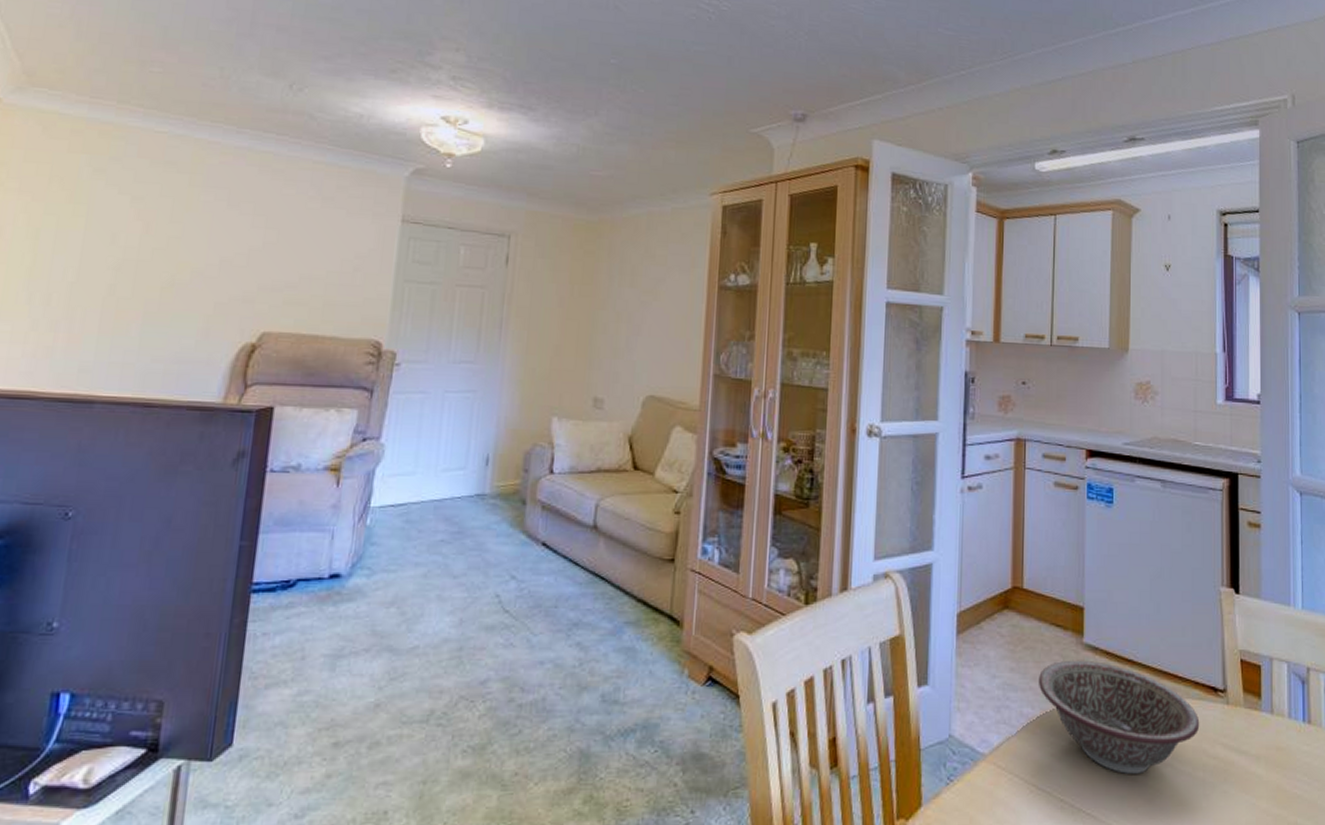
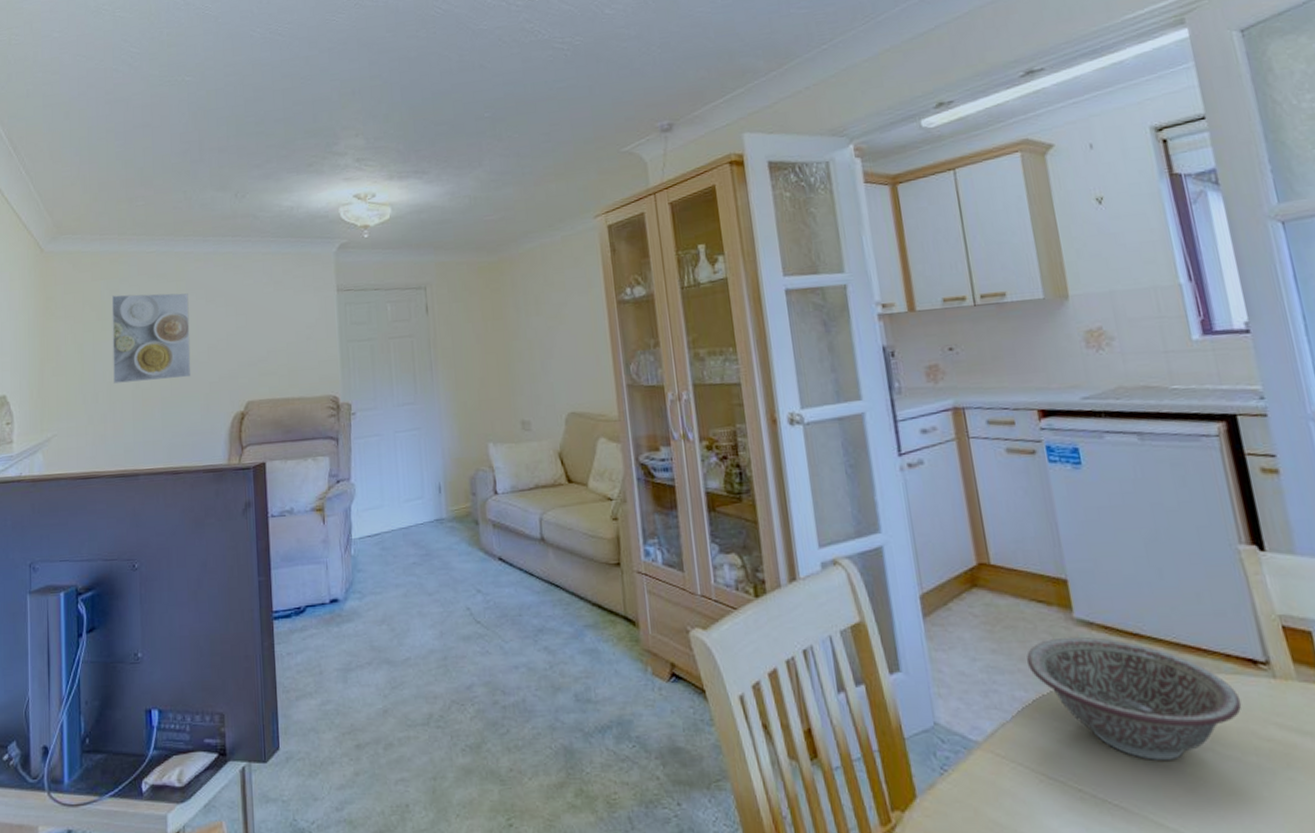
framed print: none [77,176,205,293] -> present [111,293,191,384]

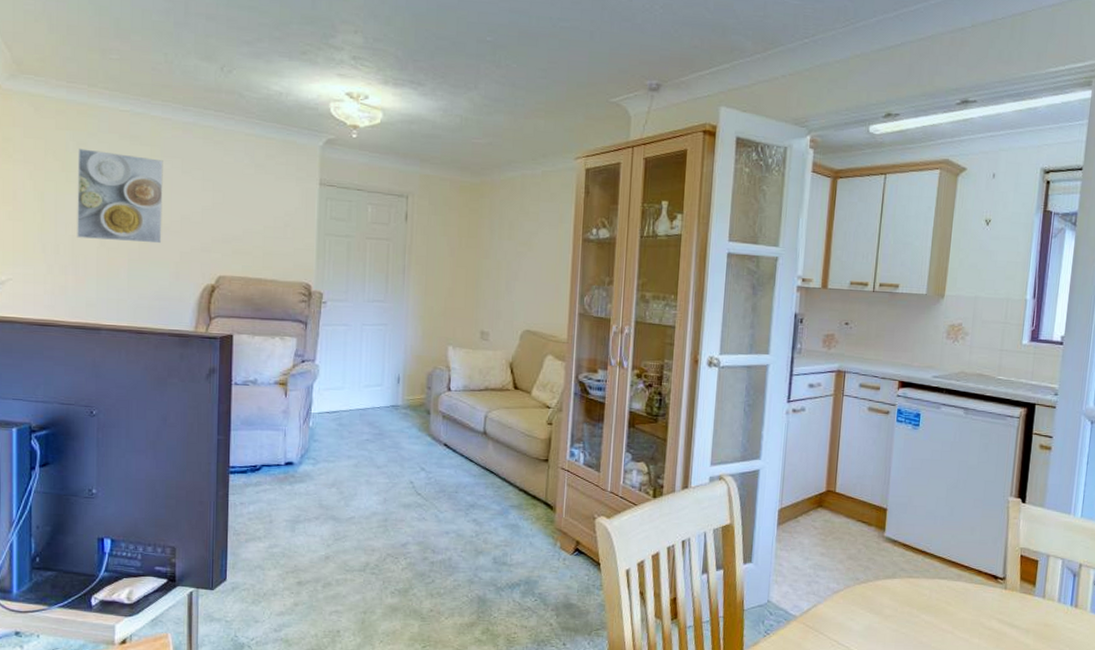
decorative bowl: present [1026,637,1242,760] -> none [843,549,980,637]

